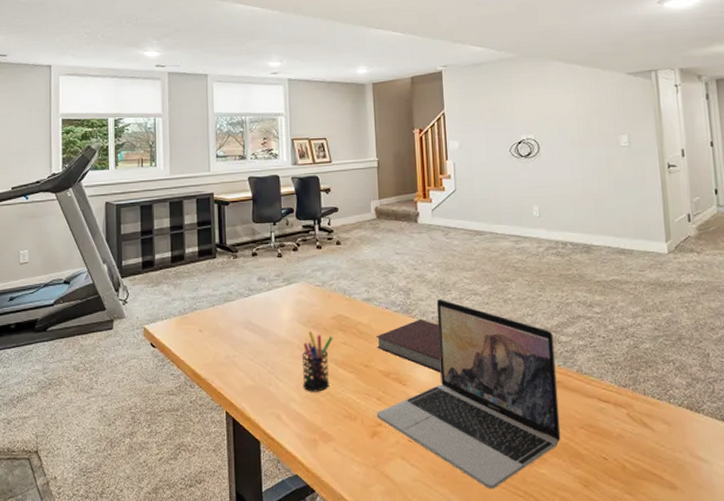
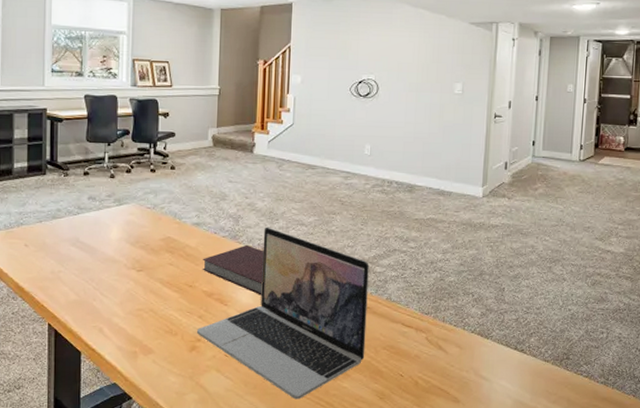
pen holder: present [301,331,333,392] -> none [127,251,160,309]

